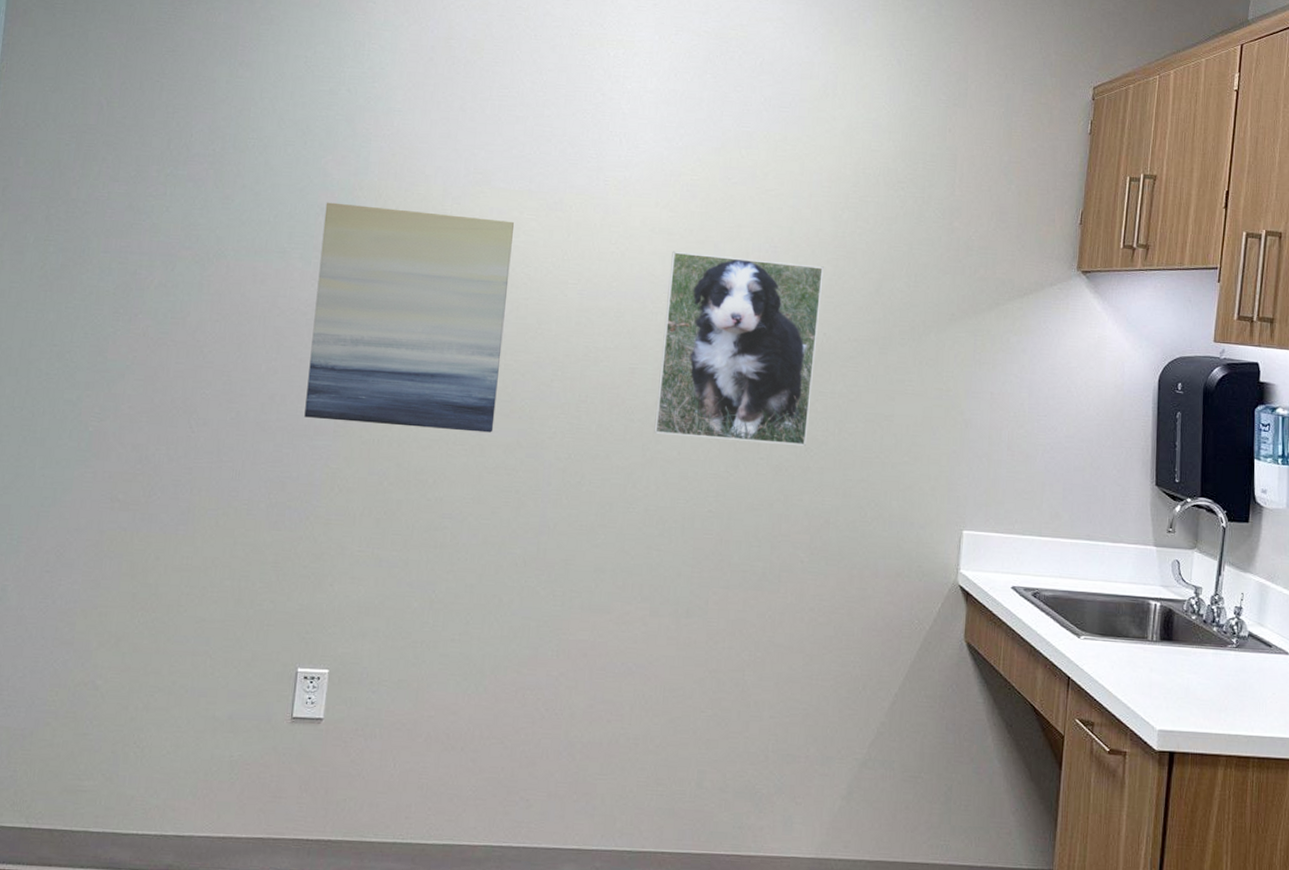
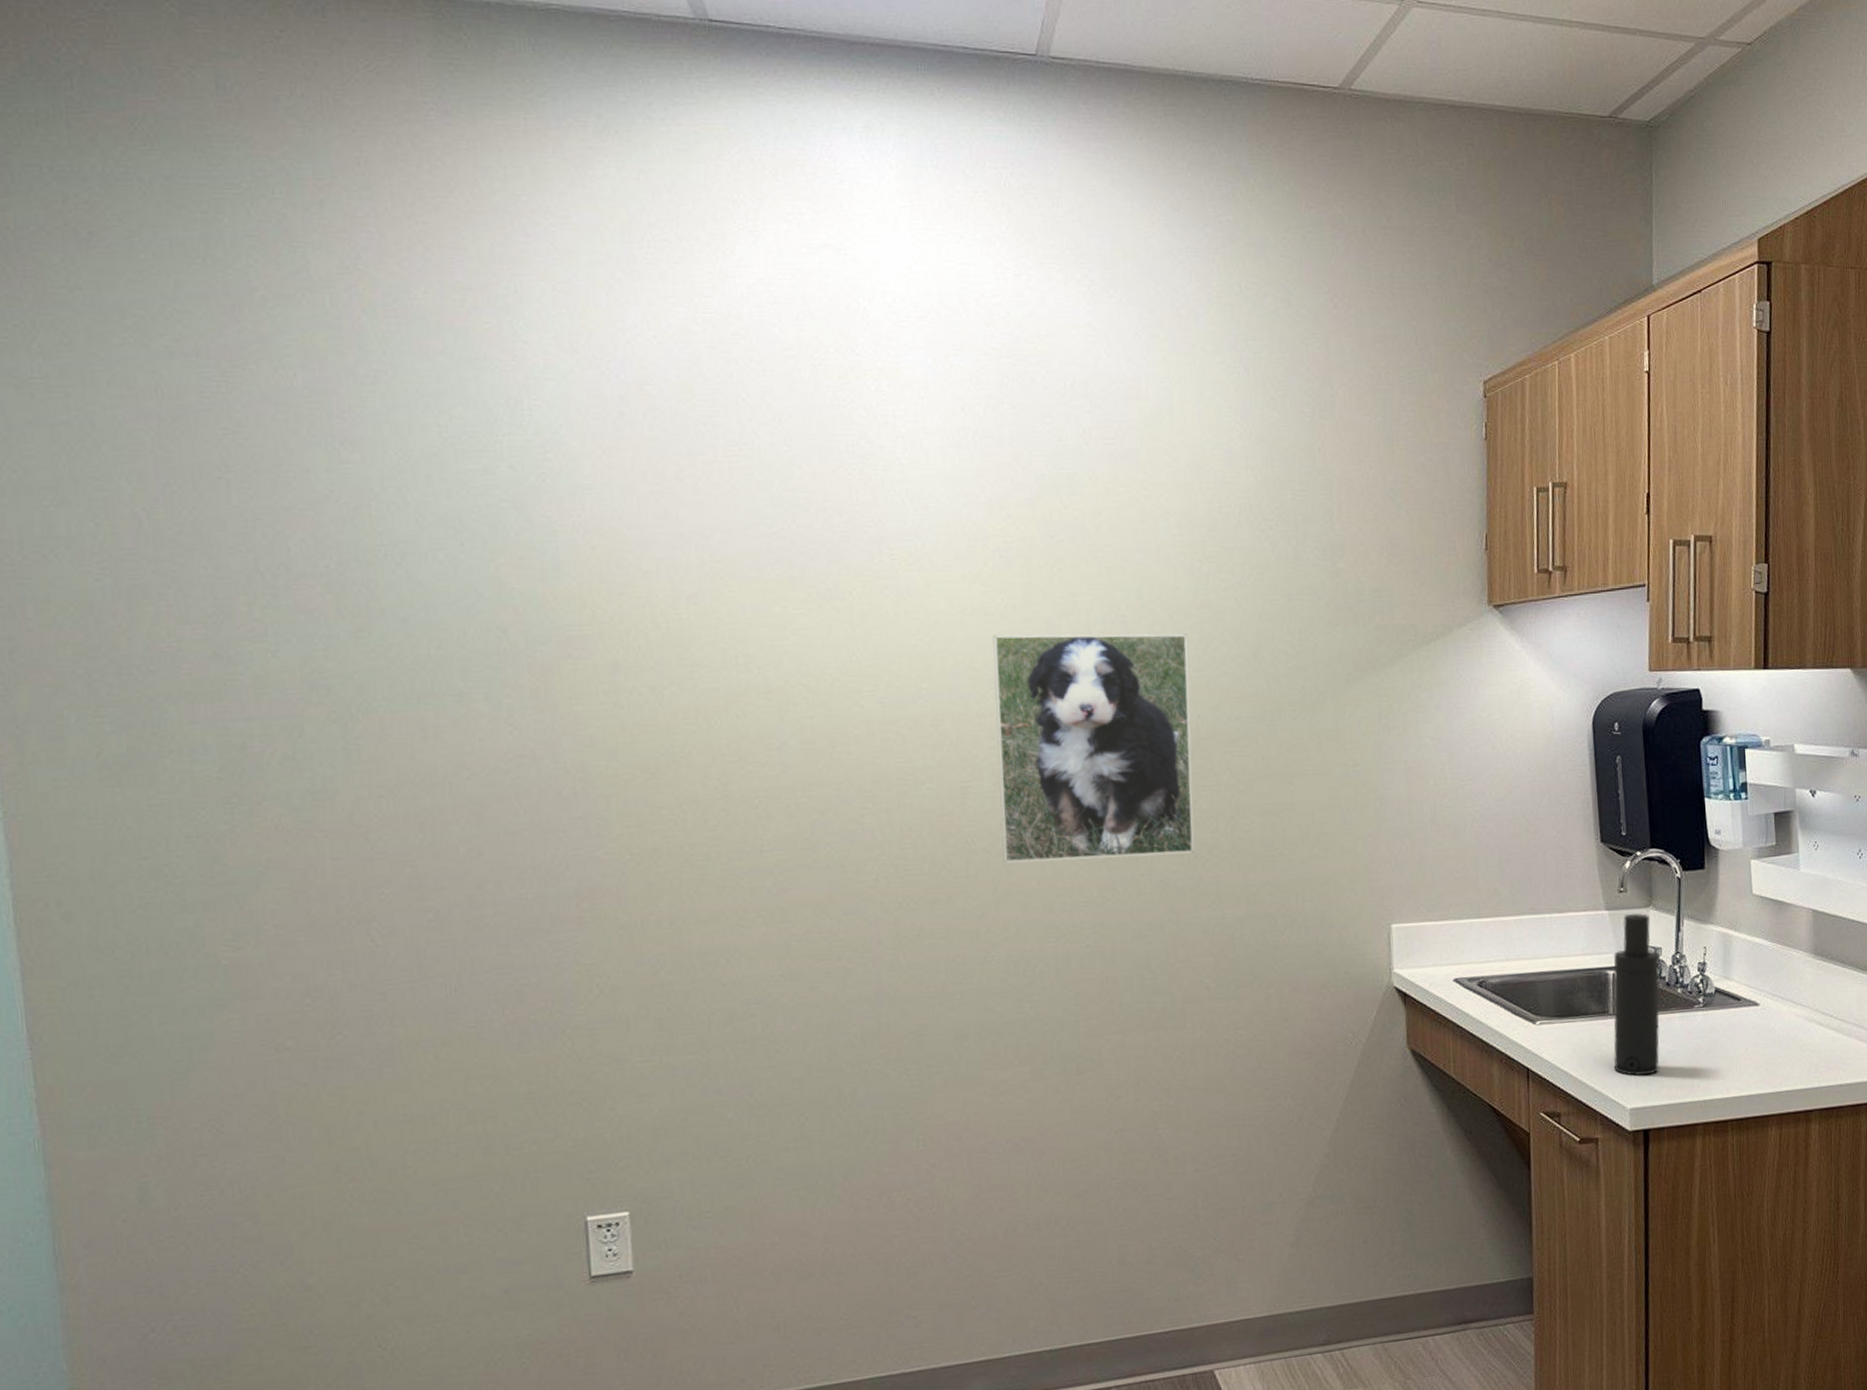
wall art: present [304,202,514,433] -> none [508,619,795,906]
atomizer: none [1147,552,1199,702] -> present [1613,913,1660,1076]

